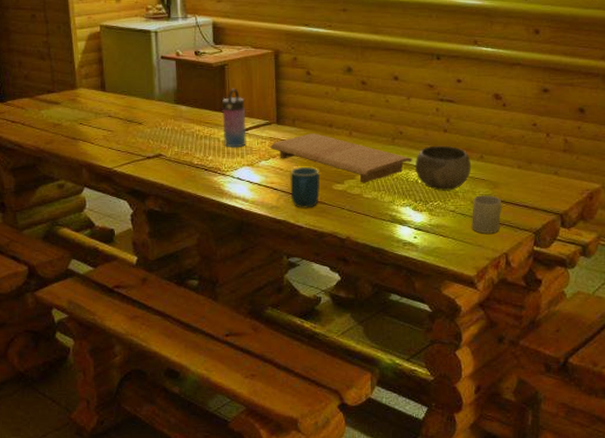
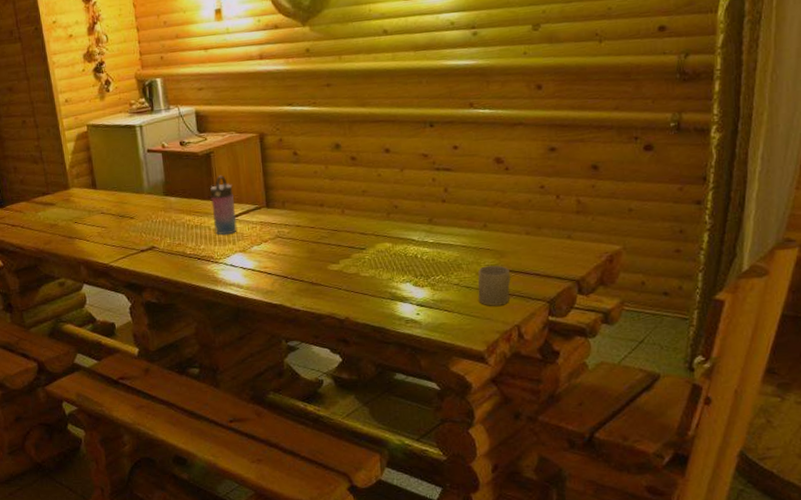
cutting board: present [270,133,412,183] -> none [261,214,410,262]
mug: present [290,166,321,208] -> none [283,248,315,291]
bowl: present [416,145,472,192] -> none [413,216,475,265]

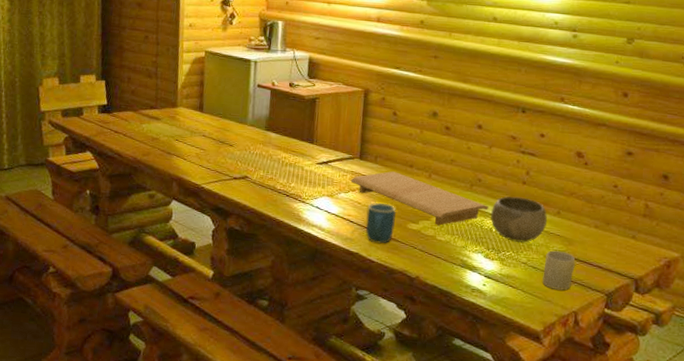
water bottle: present [209,176,237,235] -> none [307,122,332,178]
cutting board: none [261,214,410,262] -> present [350,171,488,226]
mug: none [283,248,315,291] -> present [365,202,397,244]
bowl: none [413,216,475,265] -> present [490,196,548,243]

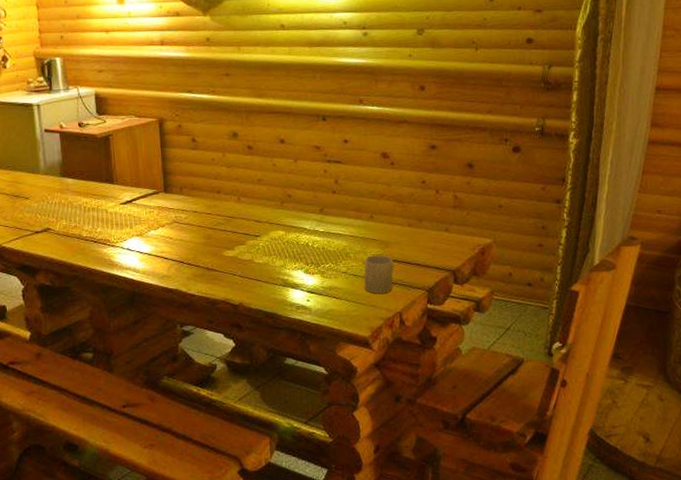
cutting board: present [350,171,488,226] -> none [158,200,302,249]
mug: present [365,202,397,244] -> none [180,234,211,276]
bowl: present [490,196,548,243] -> none [305,207,362,254]

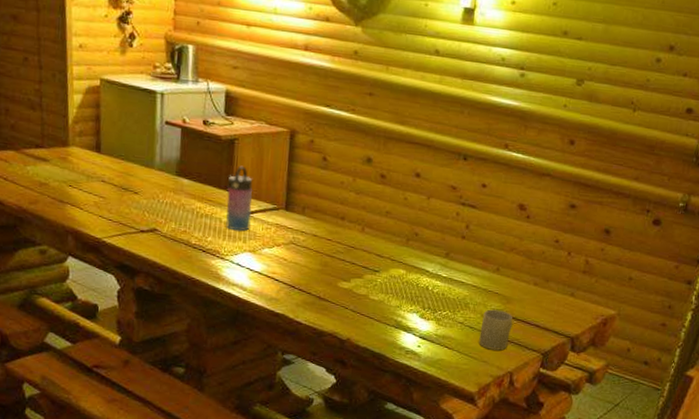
water bottle: none [107,159,135,219] -> present [226,166,253,231]

